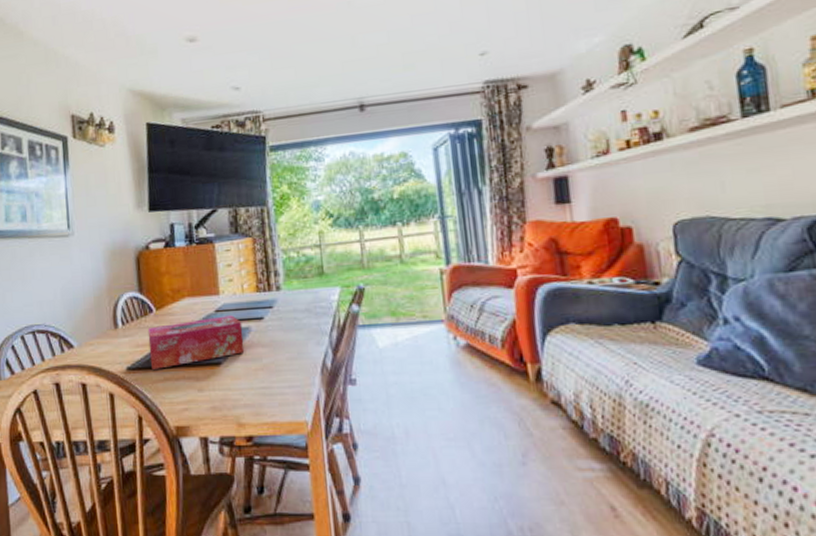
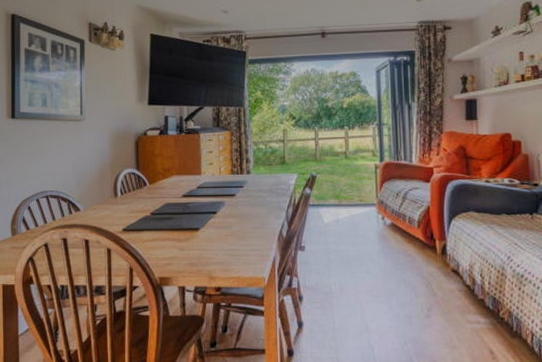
tissue box: present [147,315,245,370] -> none [141,192,219,231]

